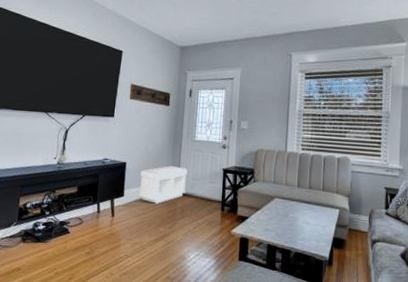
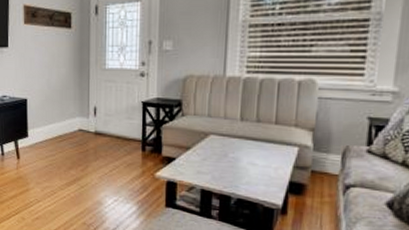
bench: present [138,166,188,204] -> none [44,101,99,144]

